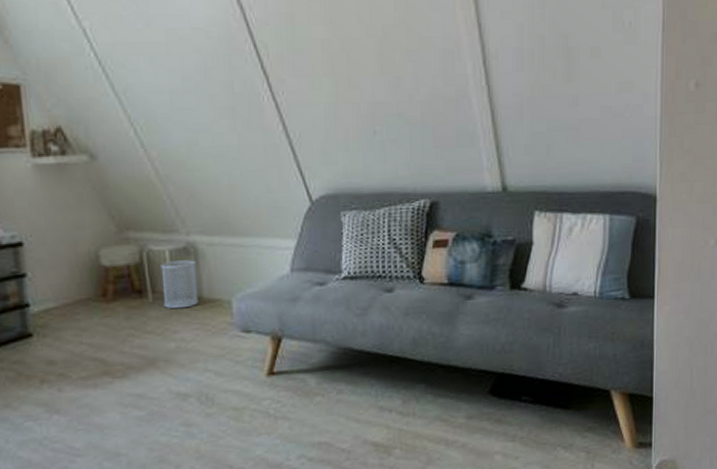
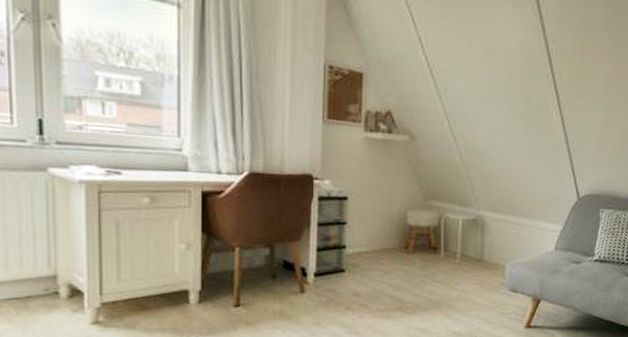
wastebasket: present [160,260,199,309] -> none [452,228,482,267]

